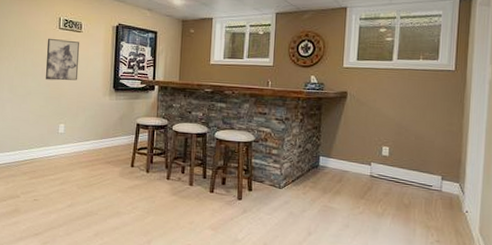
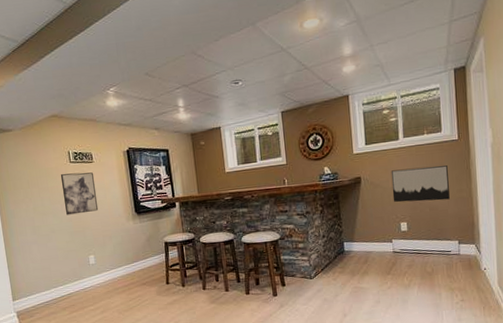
wall art: none [377,91,440,131] -> present [391,165,450,203]

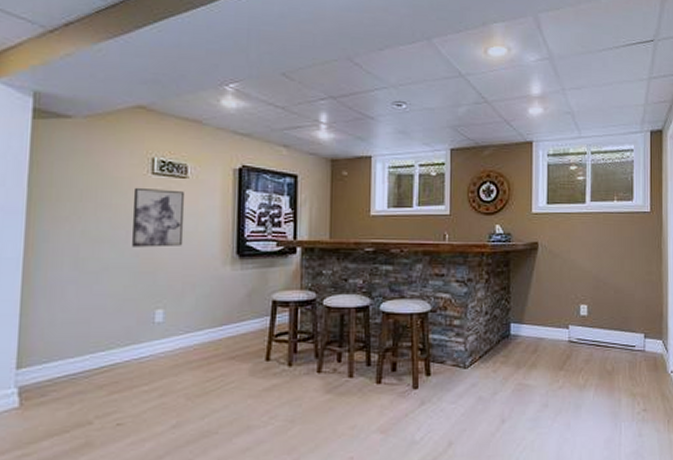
wall art: present [391,165,450,203] -> none [573,239,637,282]

